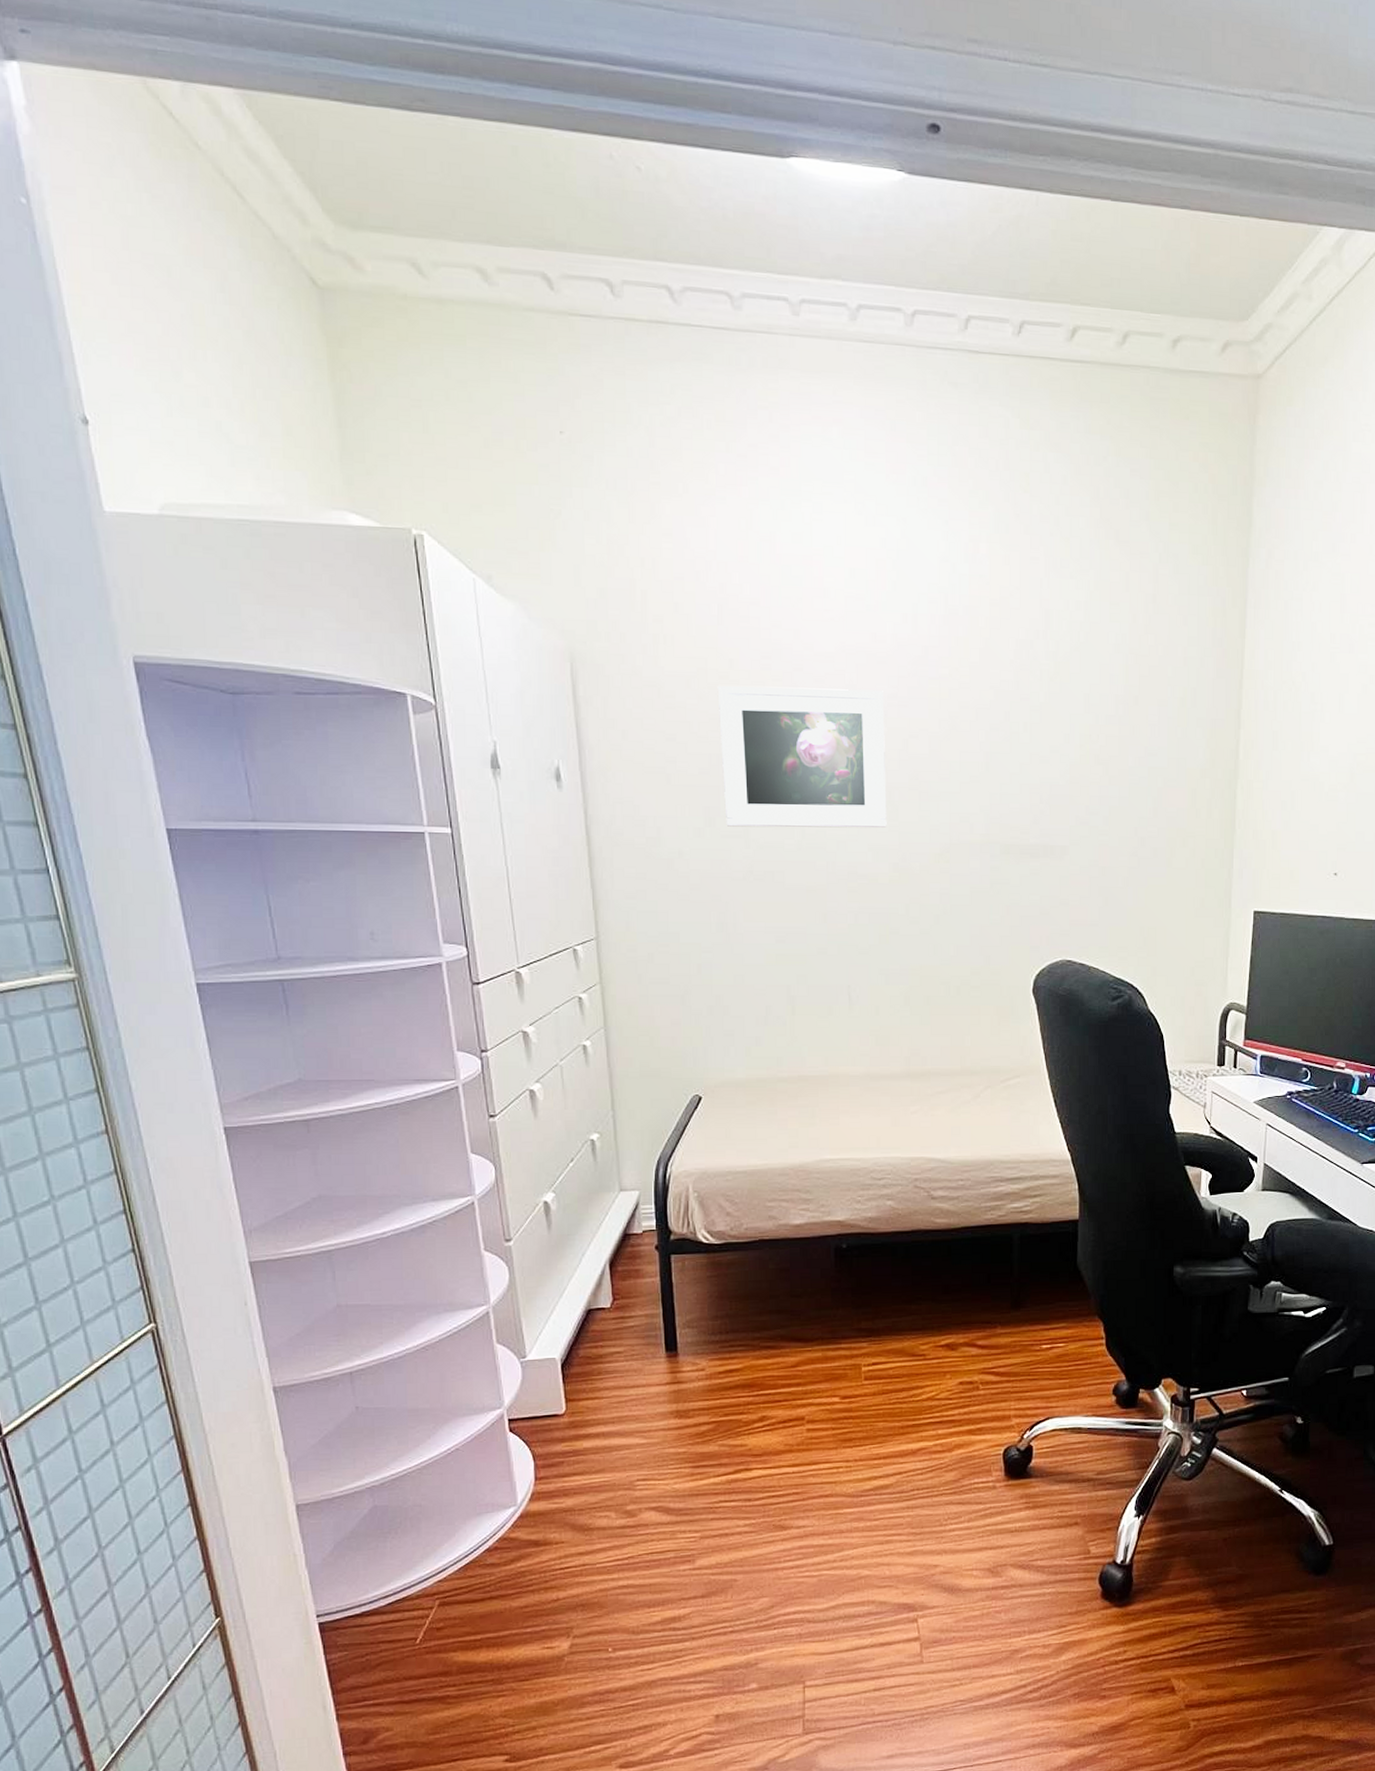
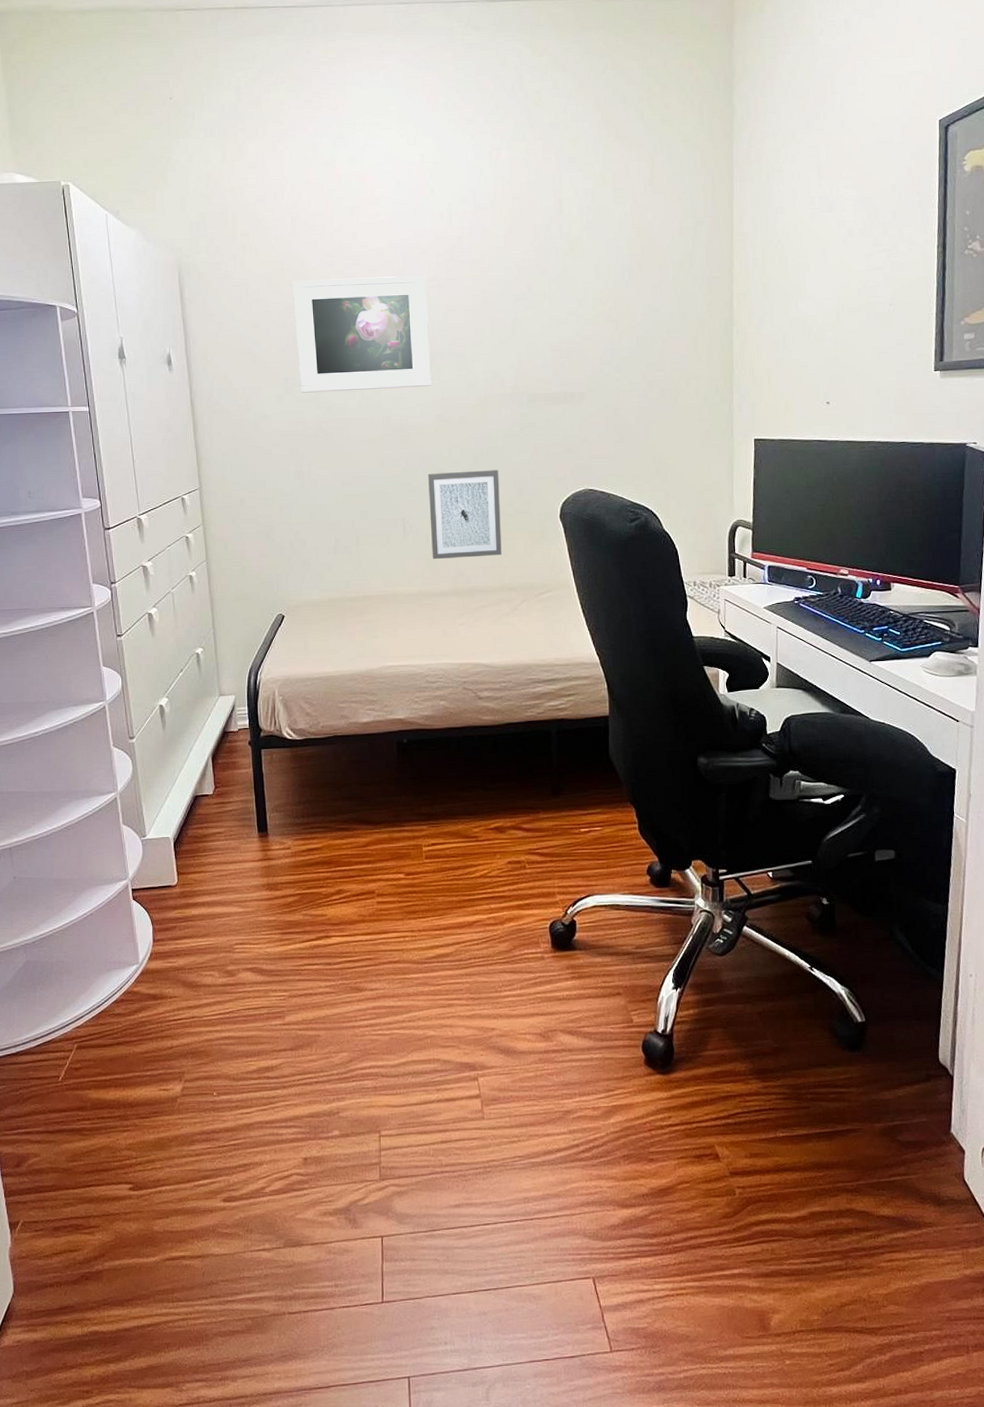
wall art: none [880,932,964,1036] -> present [428,470,502,560]

